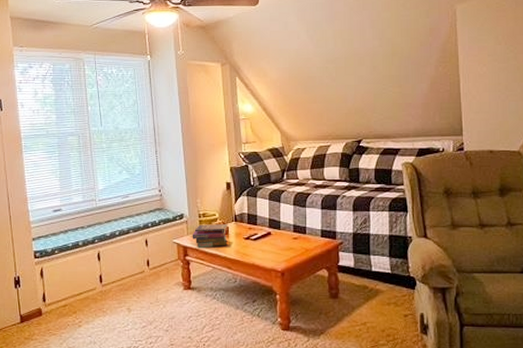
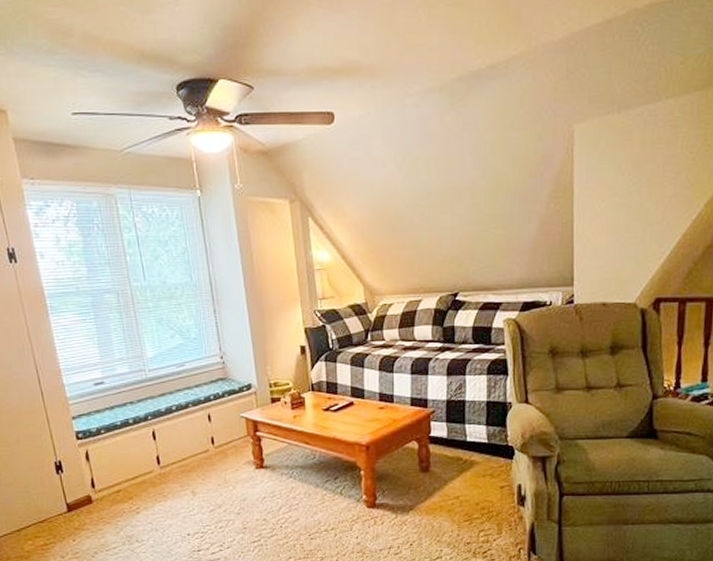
books: present [192,224,229,249] -> none [262,394,305,423]

